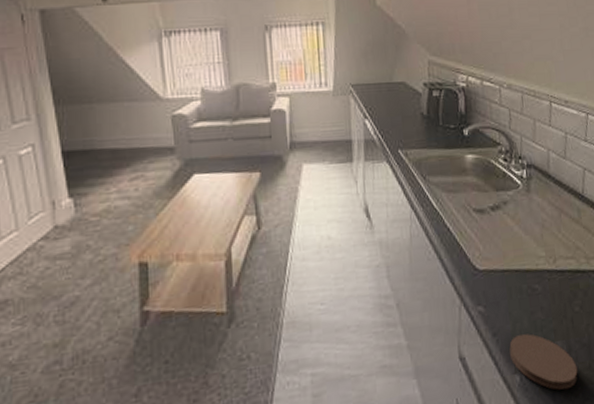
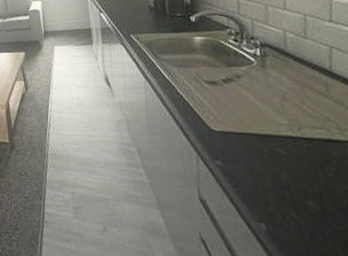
coaster: present [509,334,578,390] -> none [252,190,337,247]

